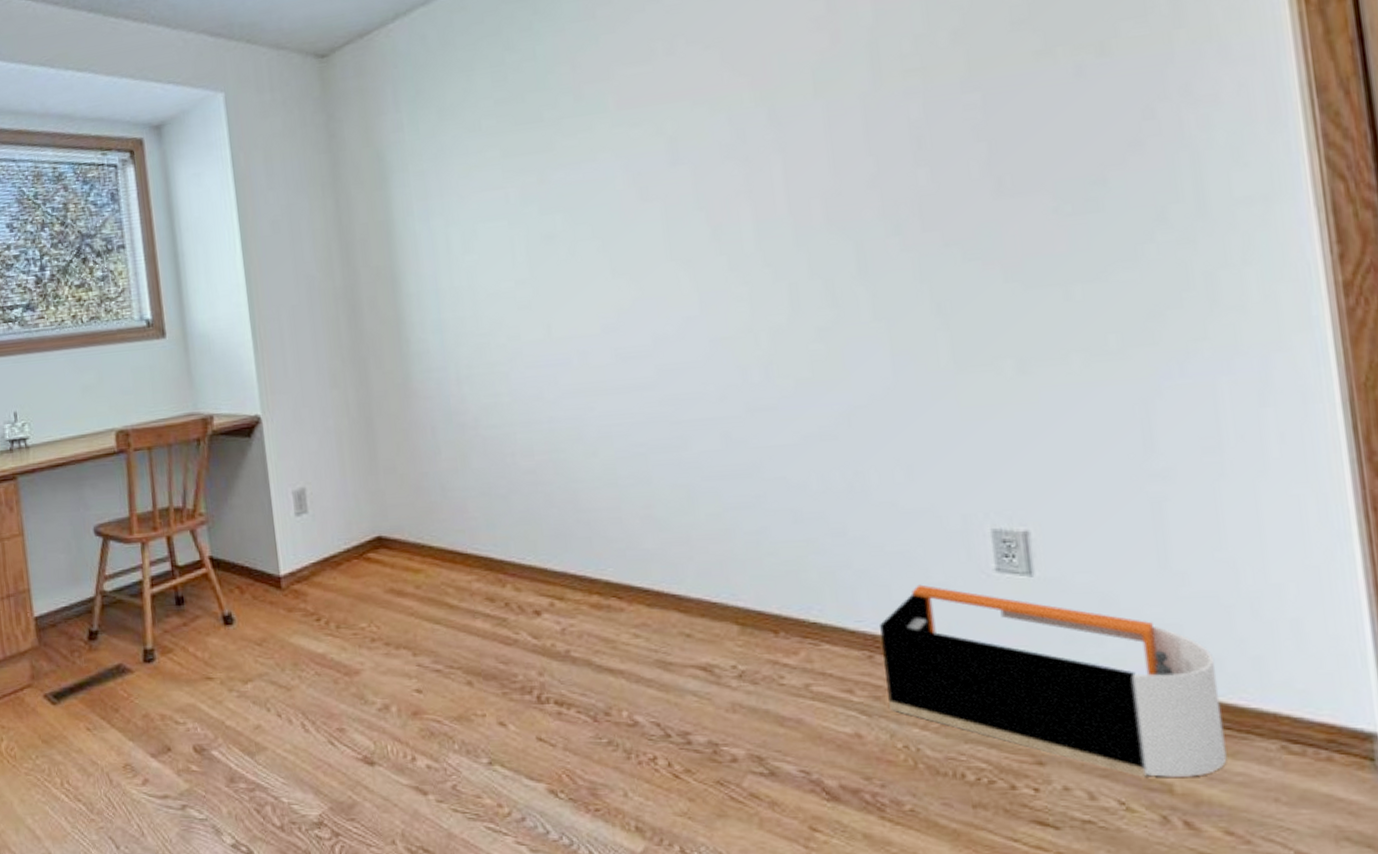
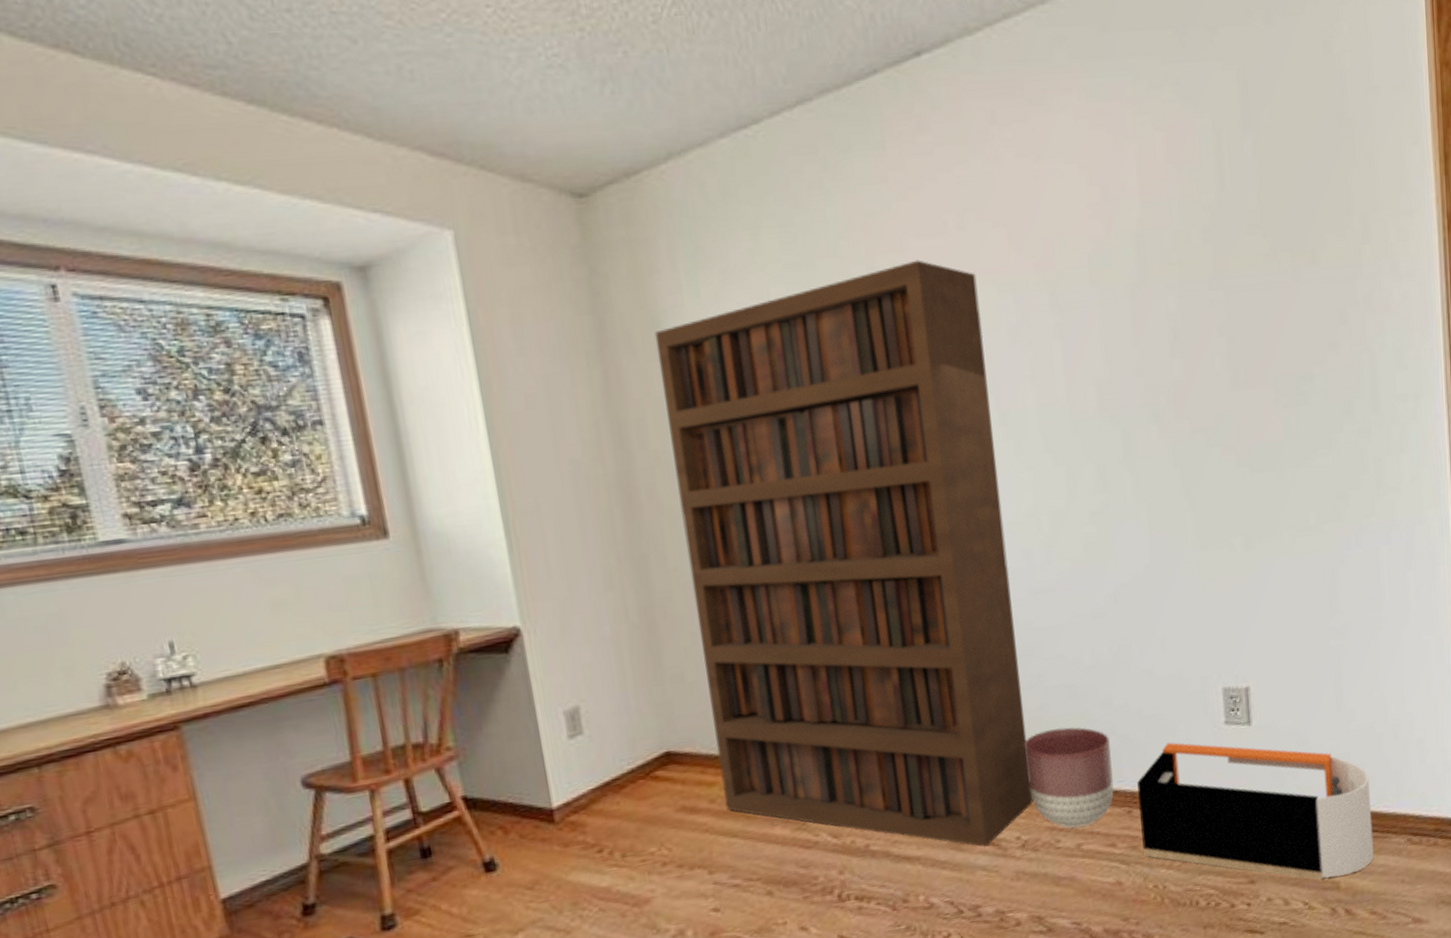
bookcase: none [379,86,752,671] -> present [654,259,1034,847]
planter: none [740,554,851,666] -> present [1024,727,1114,828]

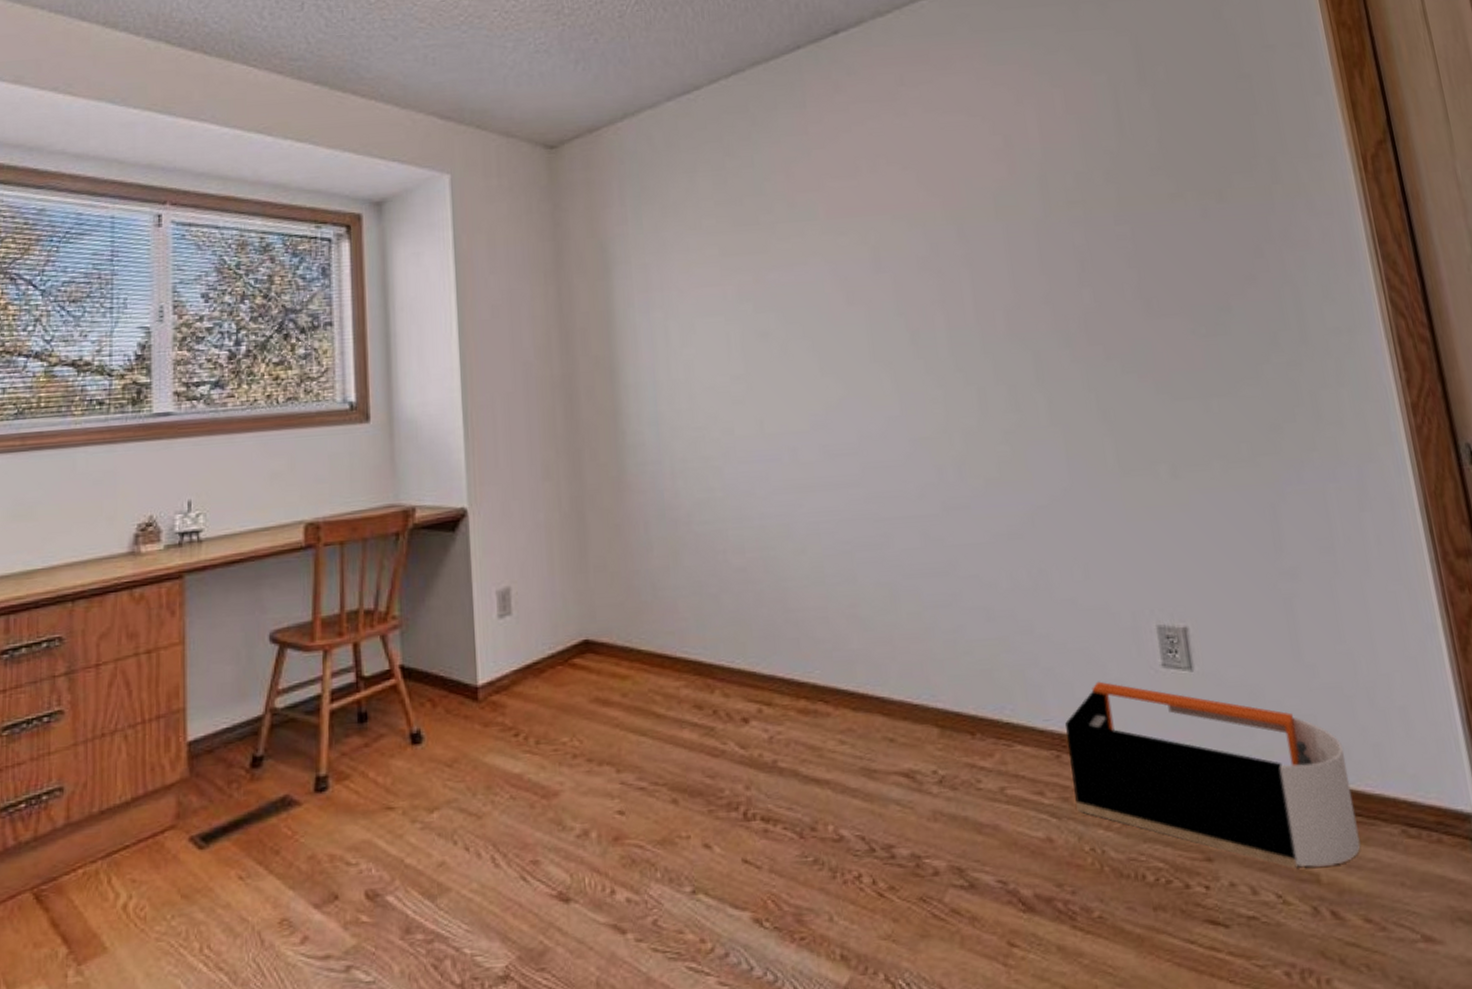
bookcase: present [654,259,1034,847] -> none [602,197,951,778]
planter: present [1024,727,1114,828] -> none [939,652,1040,769]

